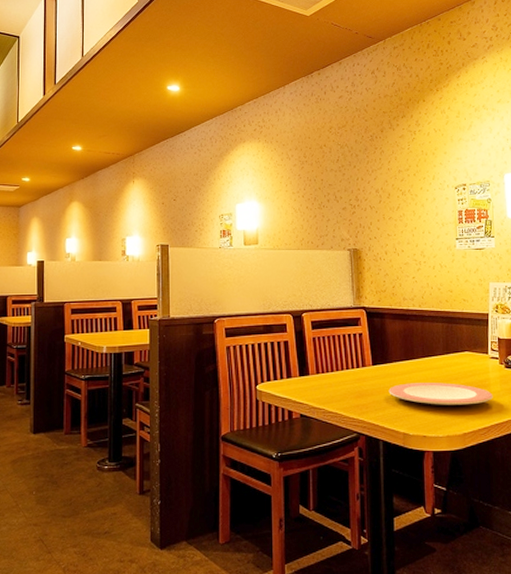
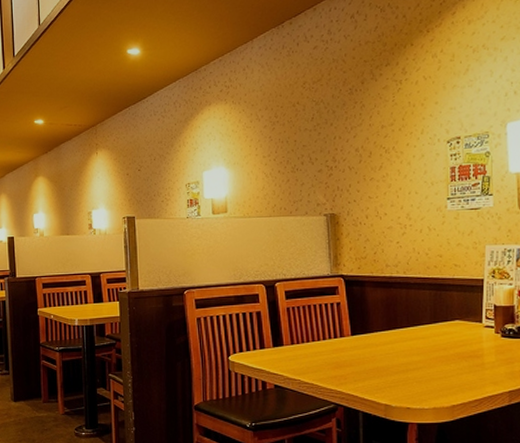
plate: present [388,383,493,405] -> none [369,353,487,376]

